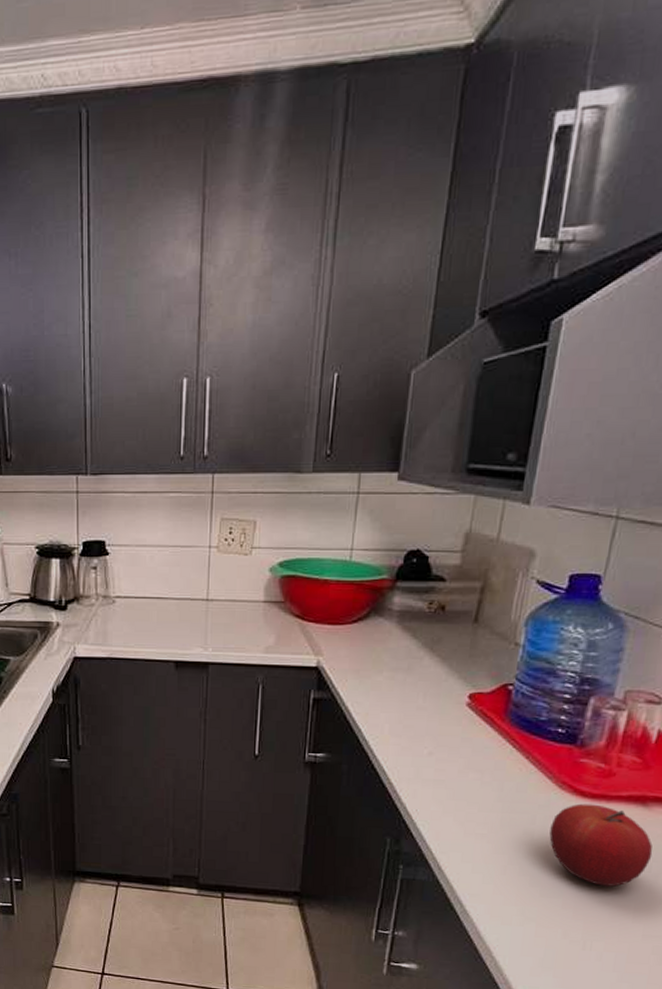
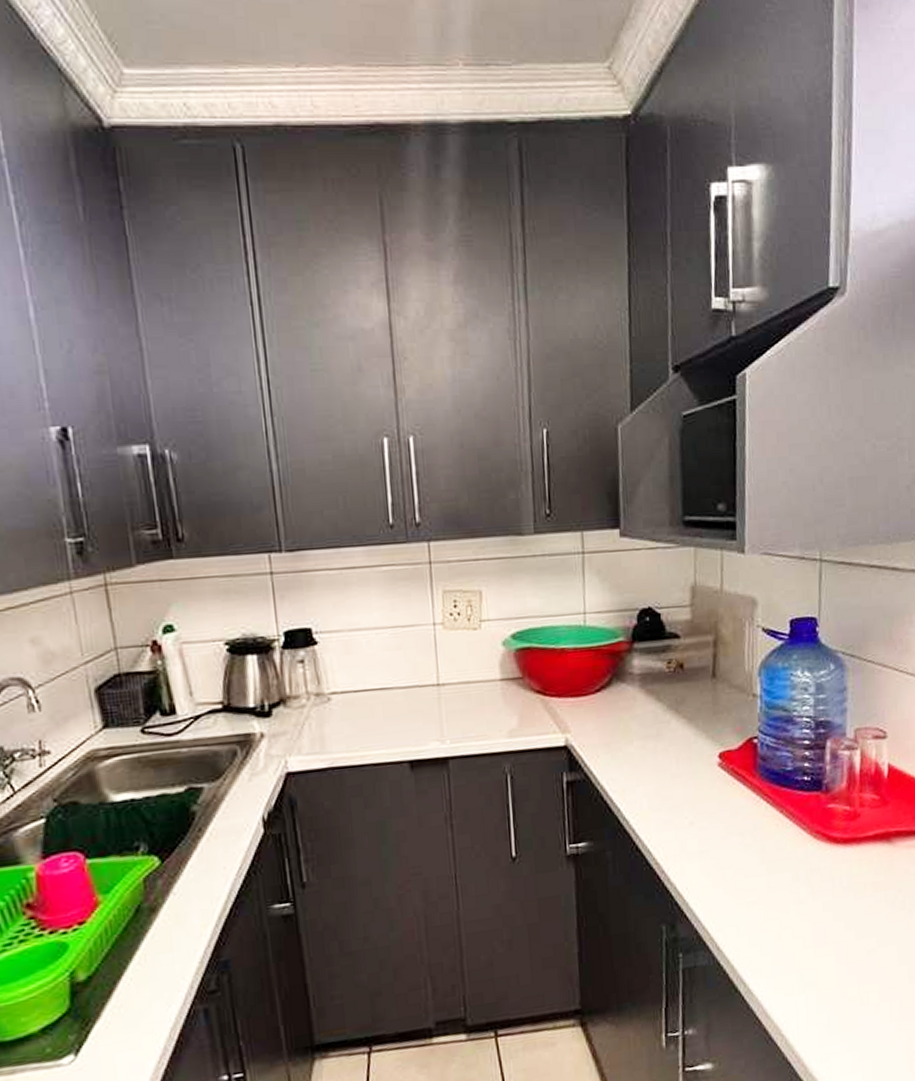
fruit: present [549,803,653,887] -> none [813,849,904,934]

